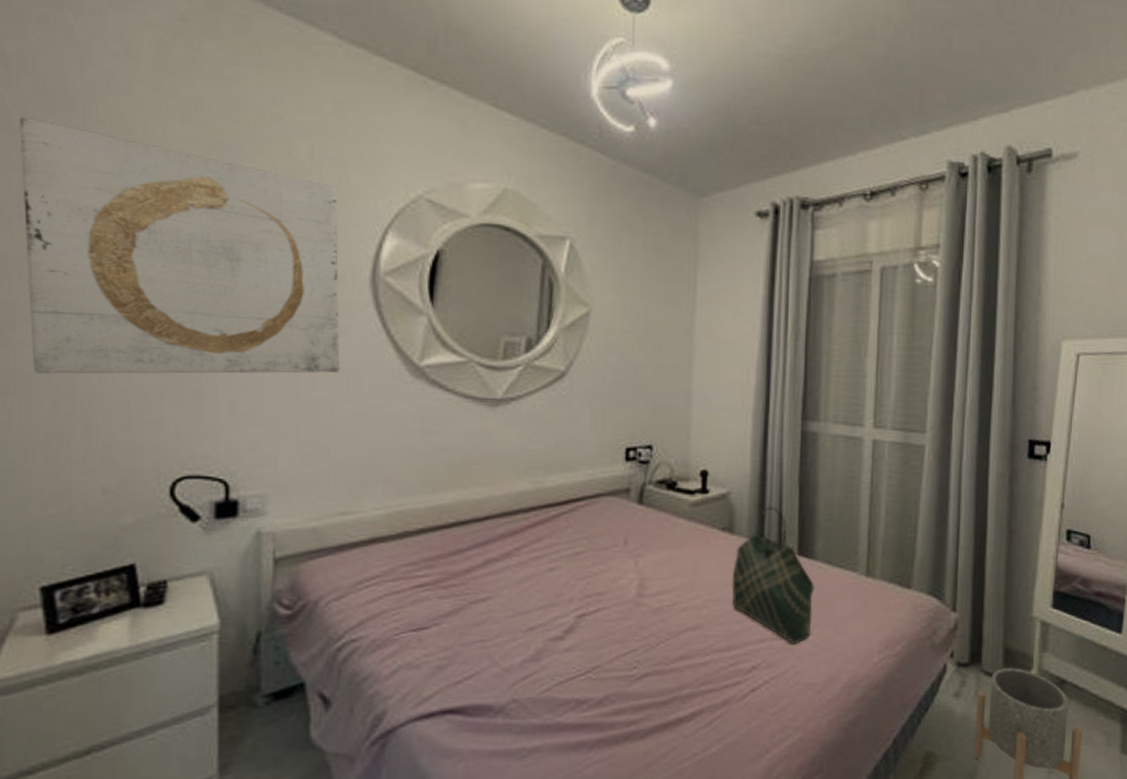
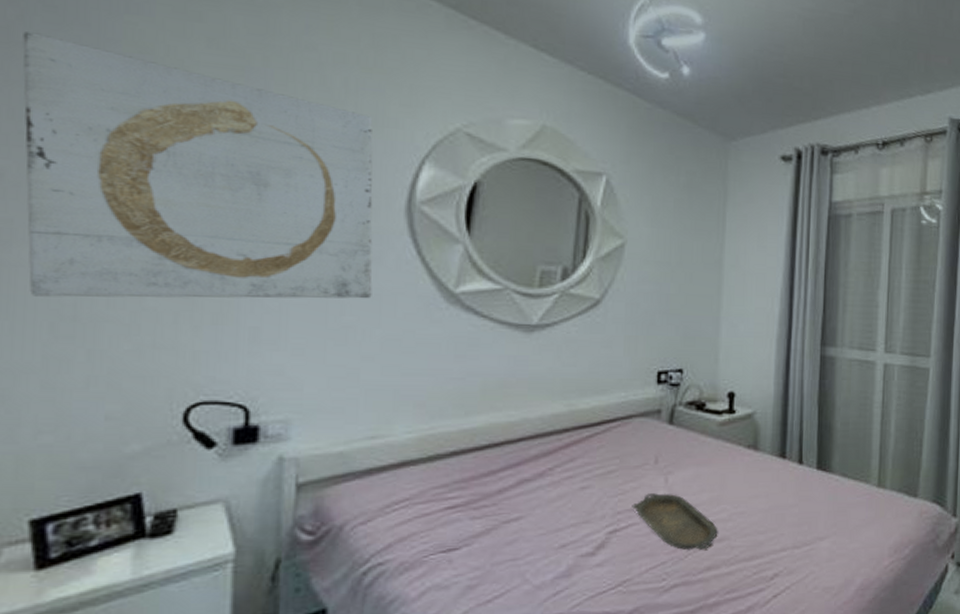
serving tray: none [601,576,692,638] -> present [632,493,718,550]
tote bag: present [731,506,814,645] -> none [756,424,832,552]

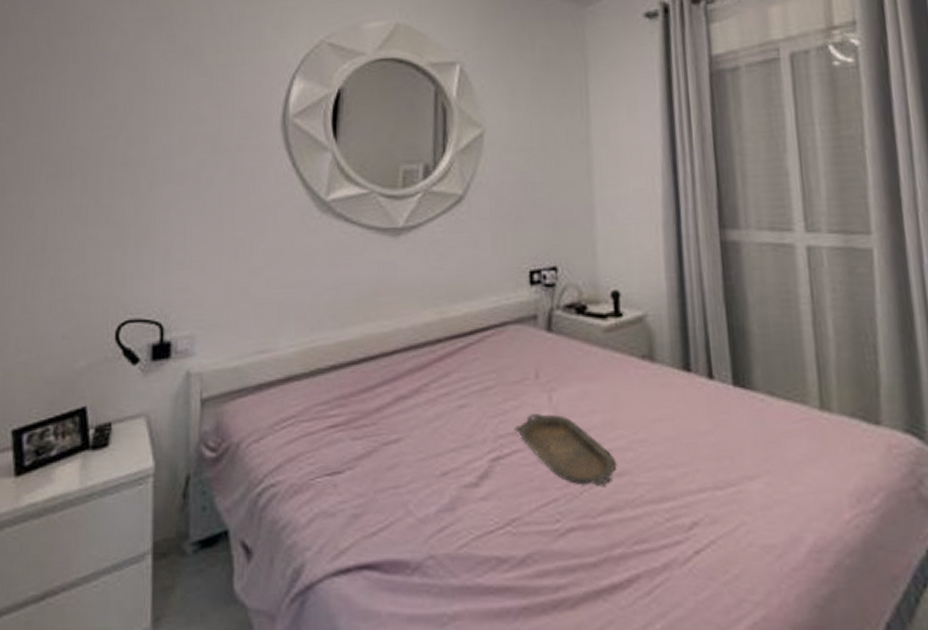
wall art: present [22,31,373,299] -> none [14,18,257,233]

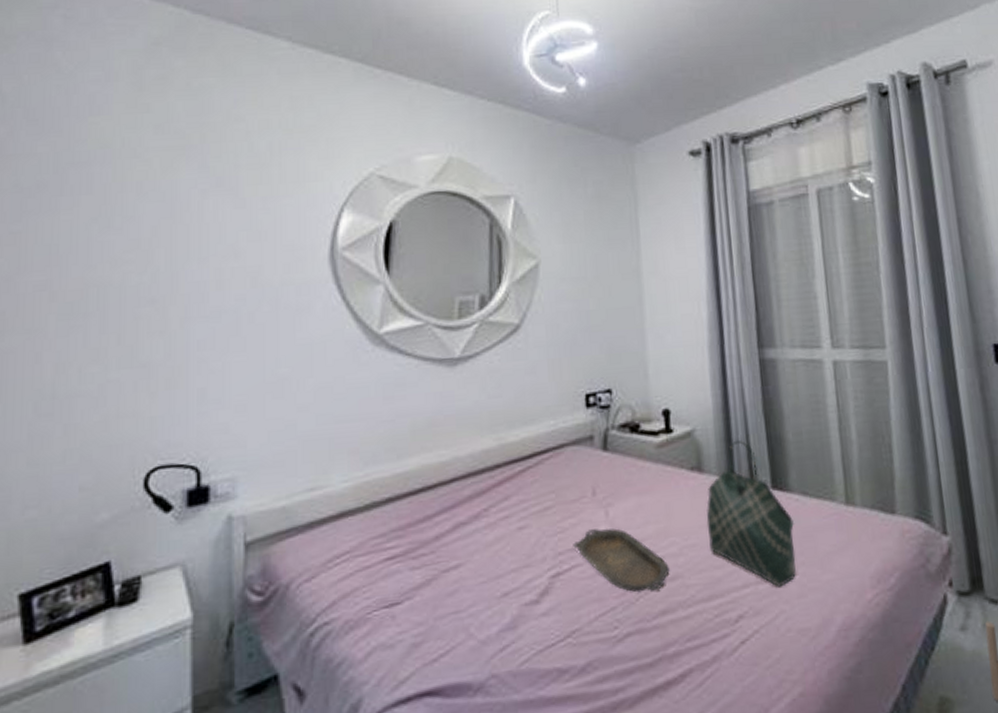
tote bag: none [658,328,760,496] -> present [706,439,796,588]

